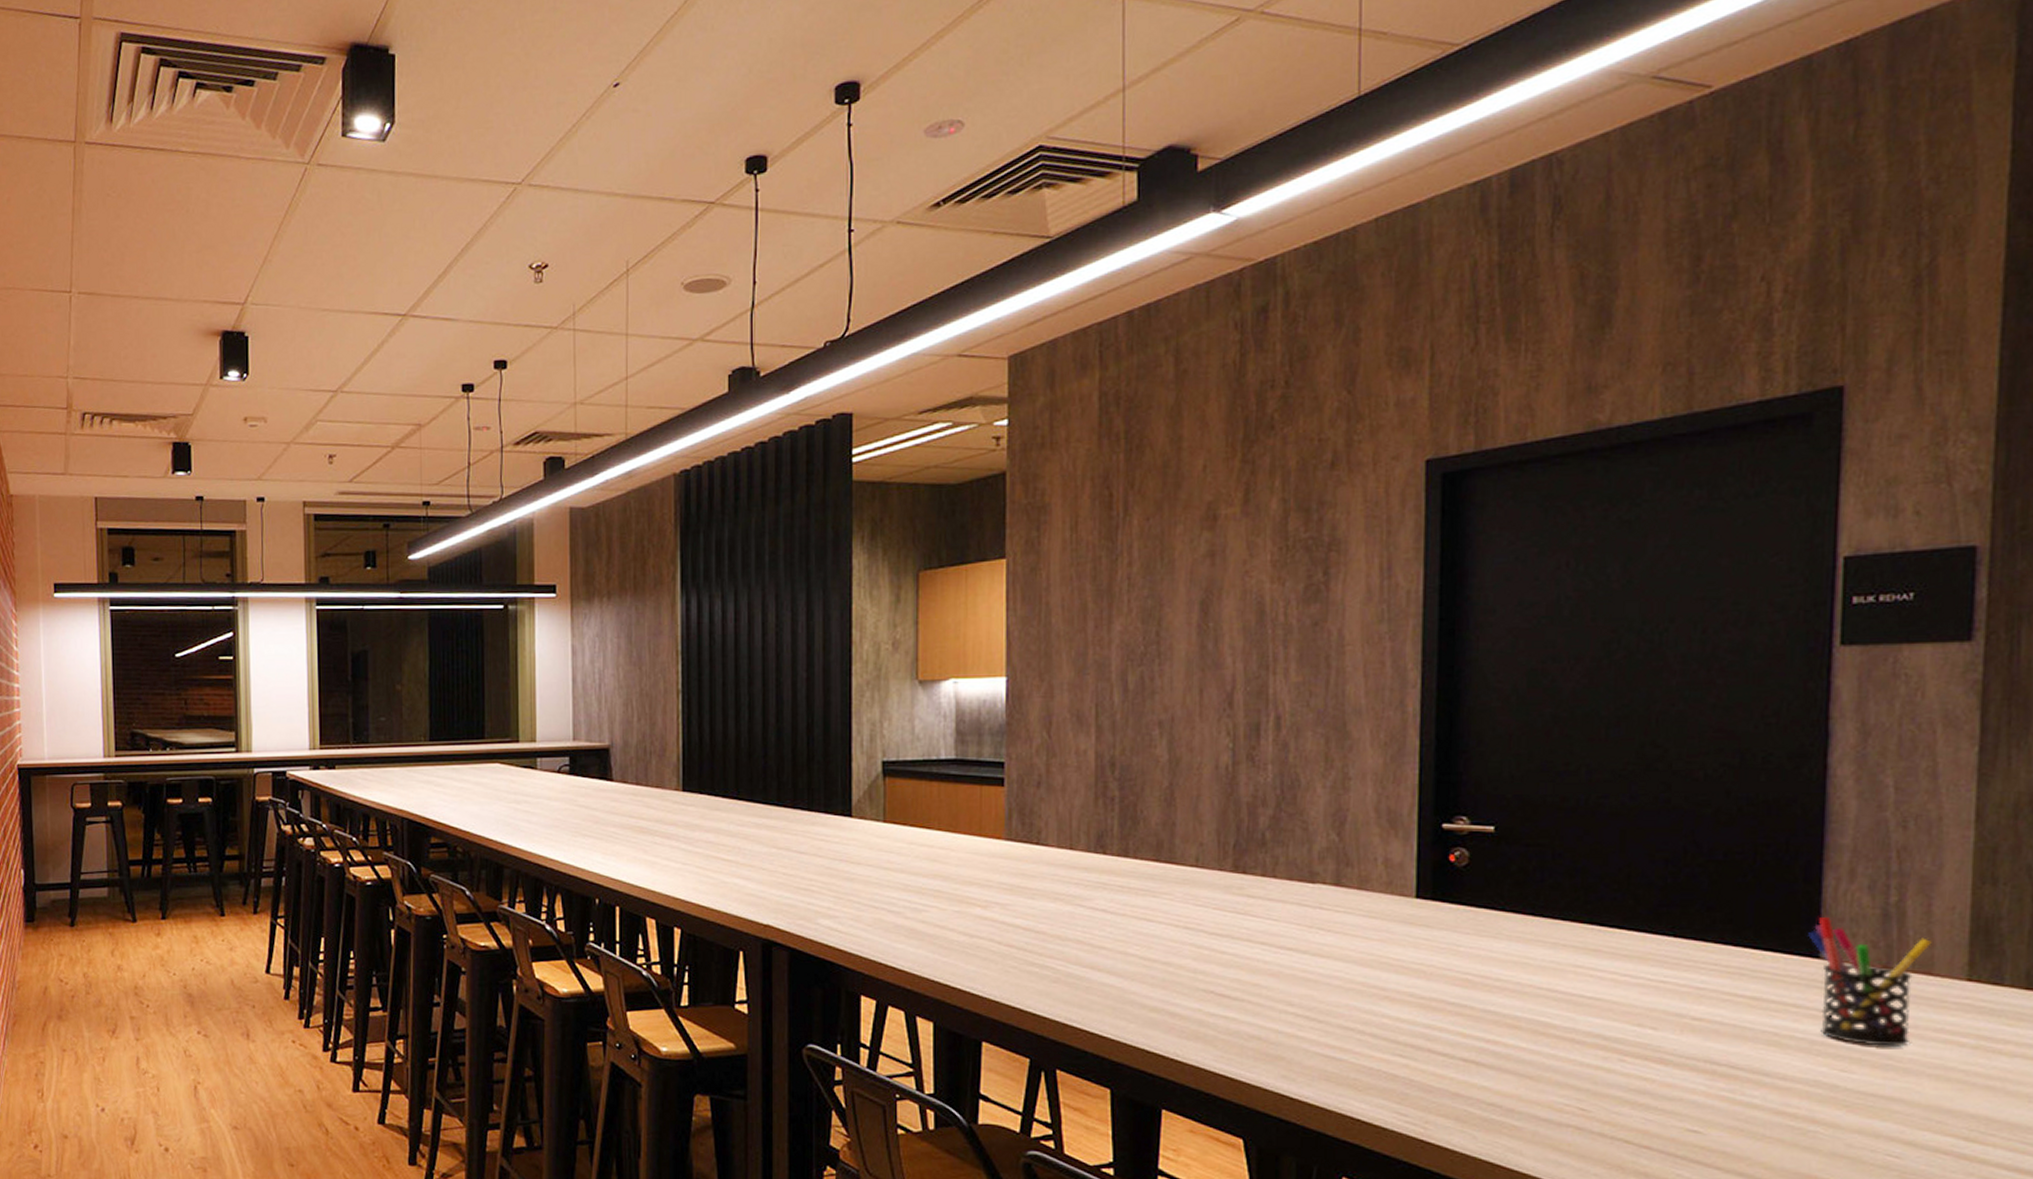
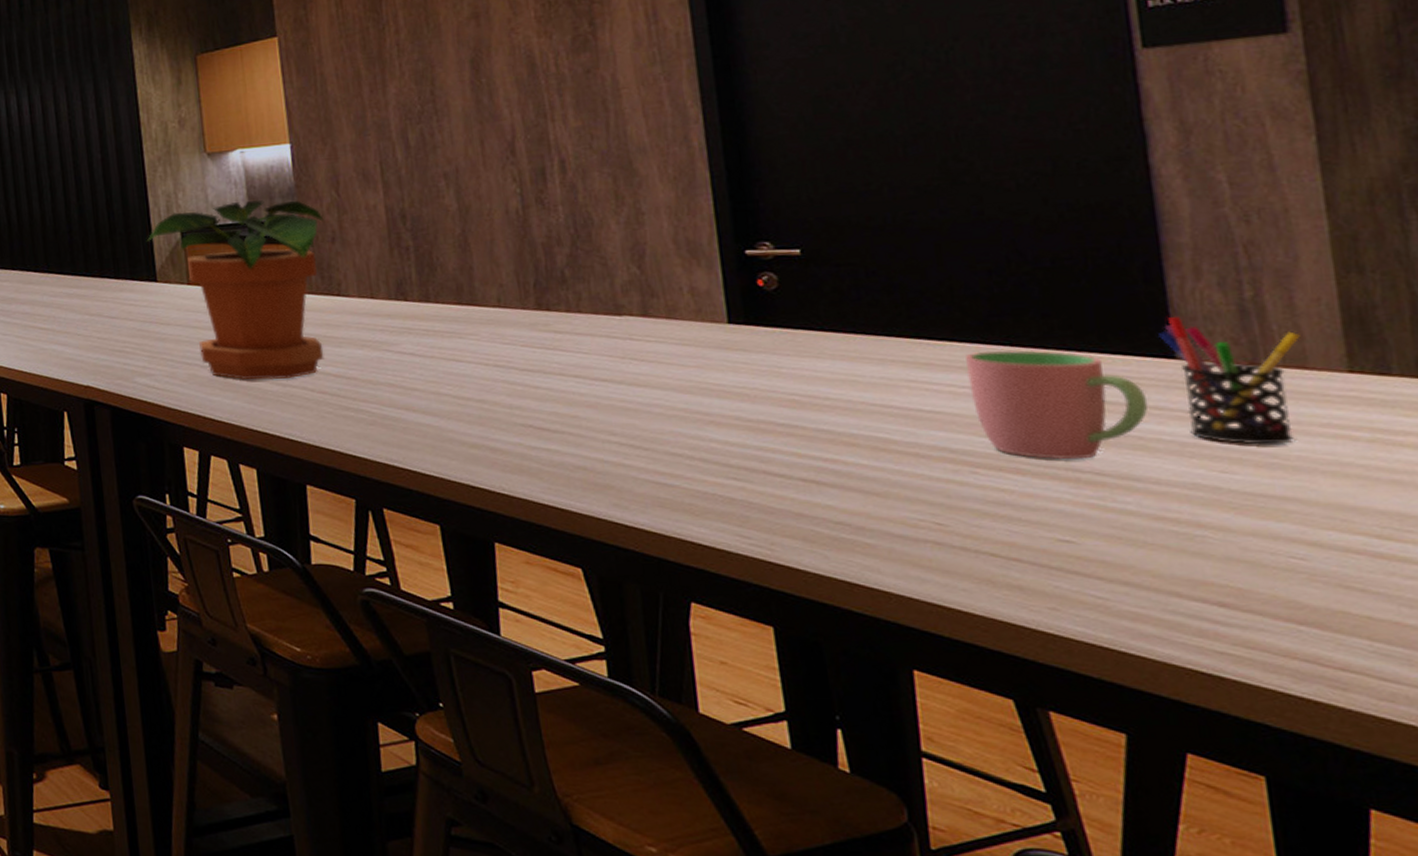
potted plant: none [845,735,1032,930] -> present [146,199,325,380]
cup: none [1629,940,1788,1052] -> present [965,350,1149,460]

